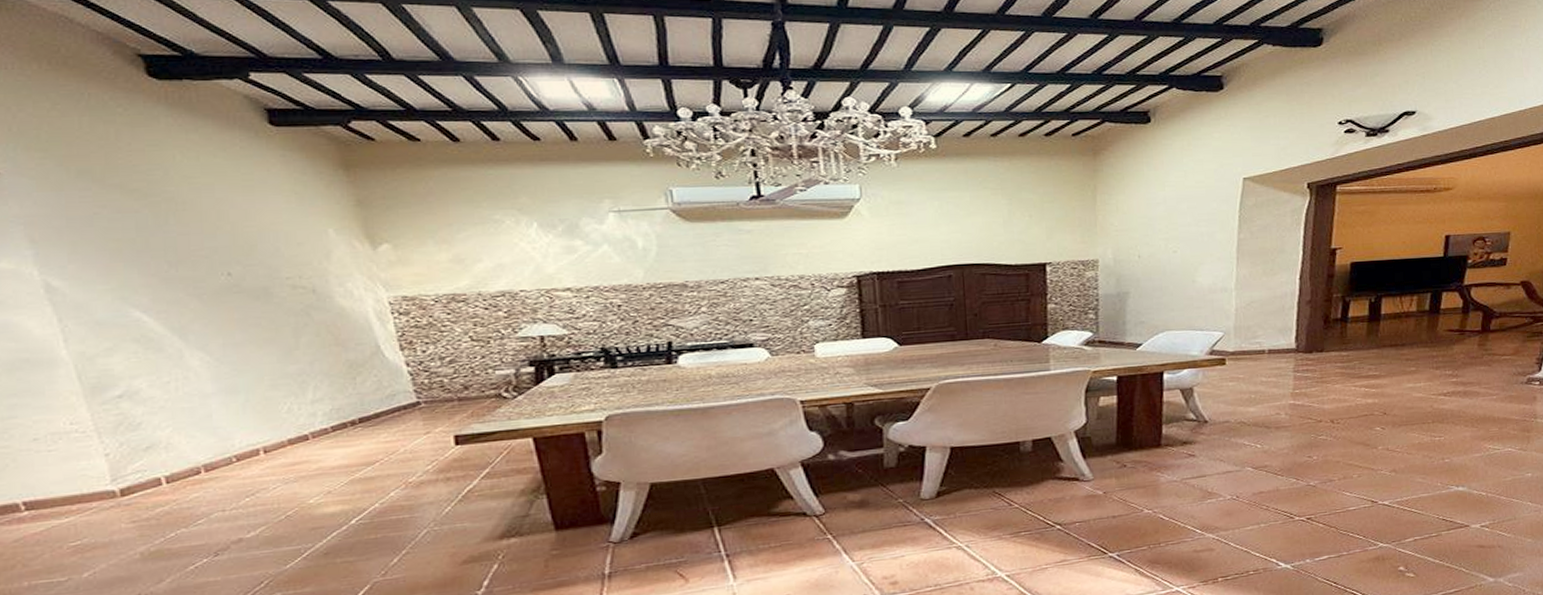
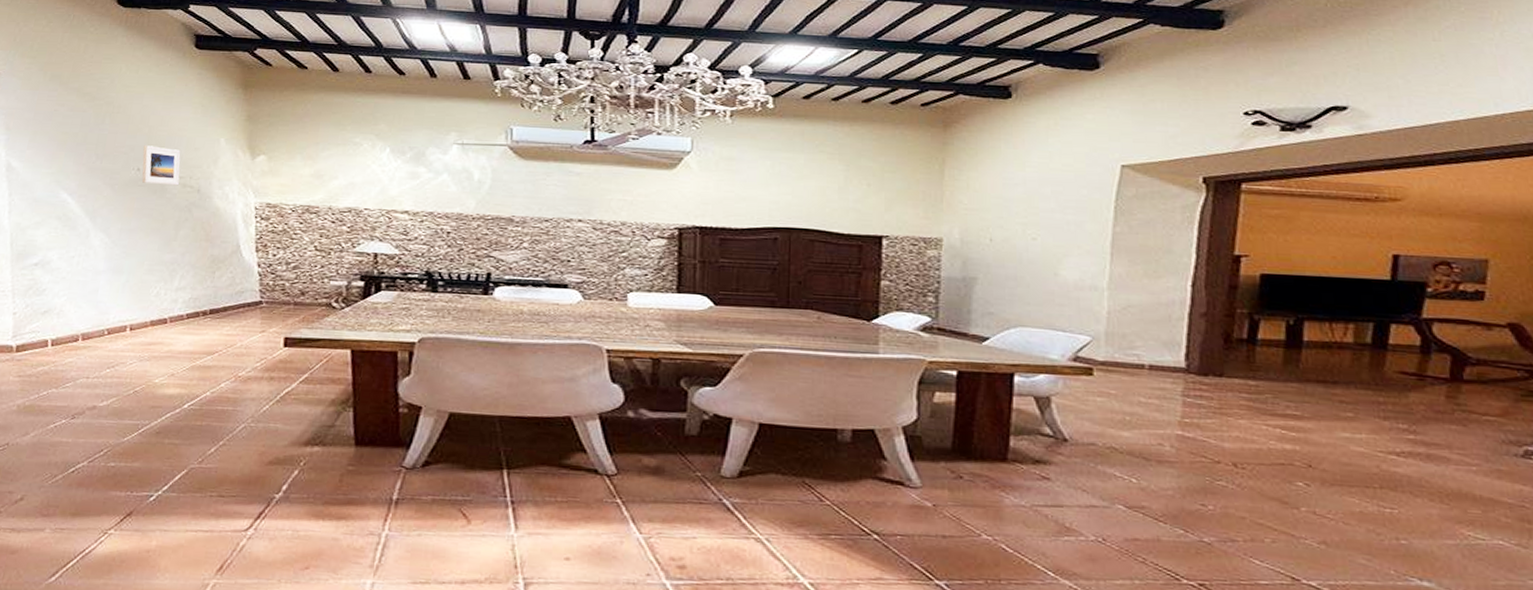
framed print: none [229,245,286,289] -> present [142,145,181,186]

